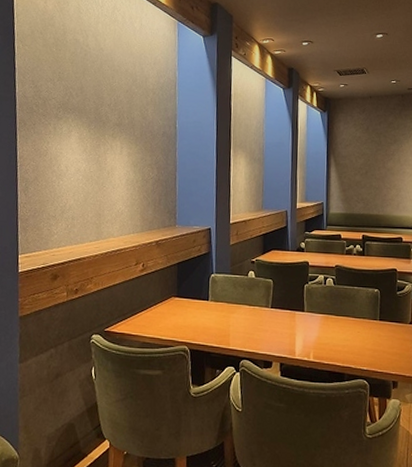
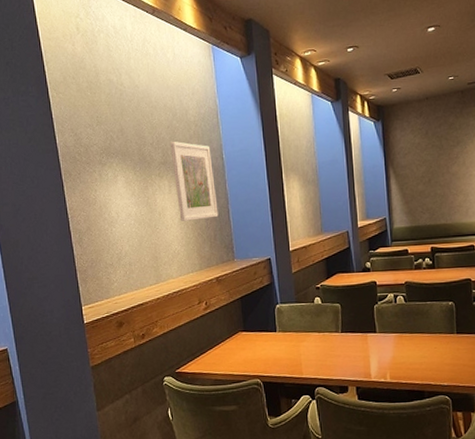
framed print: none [126,105,166,183] -> present [170,141,218,221]

